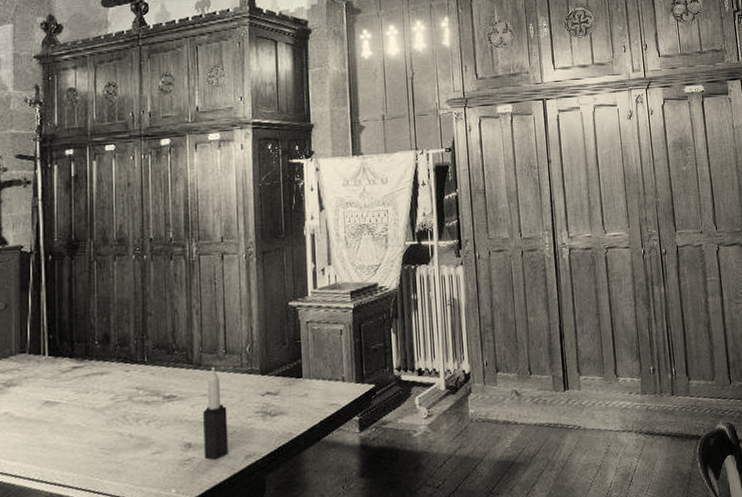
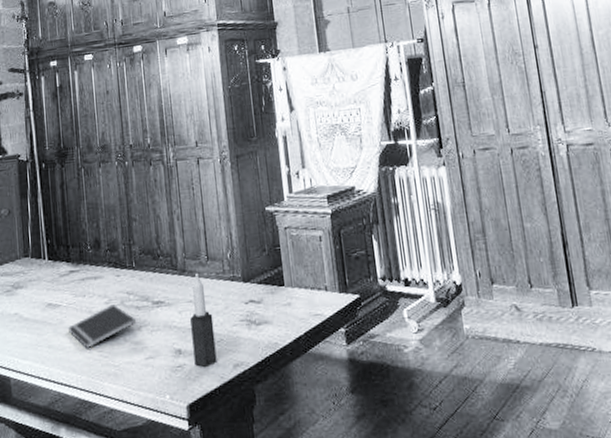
notepad: none [67,400,143,447] -> present [69,305,136,349]

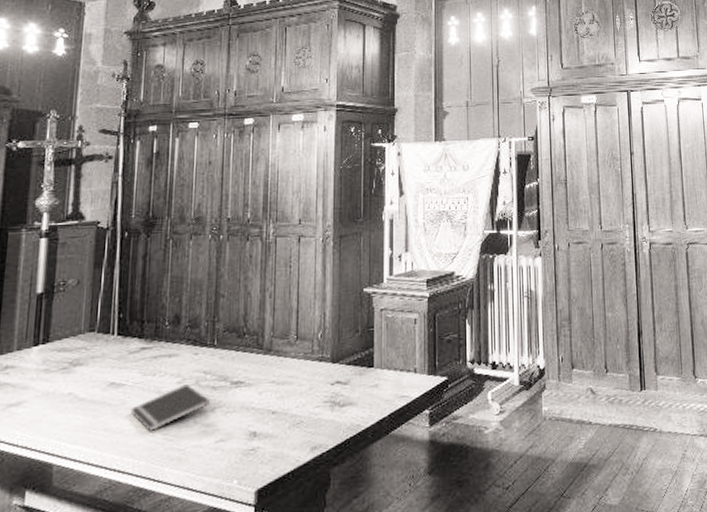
candle: present [190,273,217,367] -> none [269,352,295,450]

